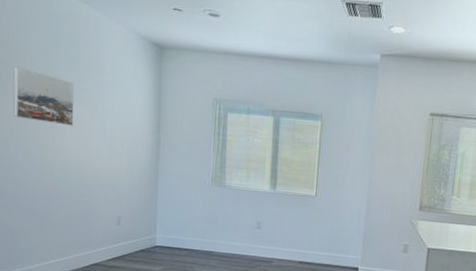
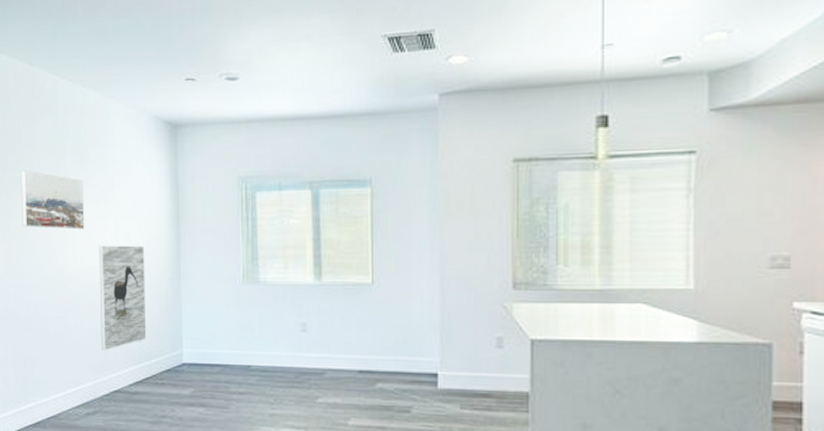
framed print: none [83,141,128,231] -> present [99,245,147,351]

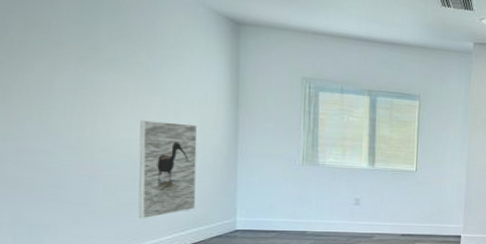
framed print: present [21,170,85,230] -> none [31,33,123,103]

